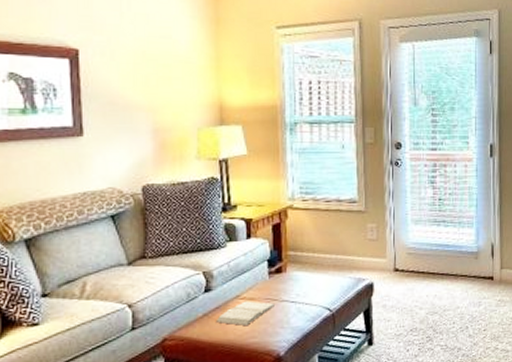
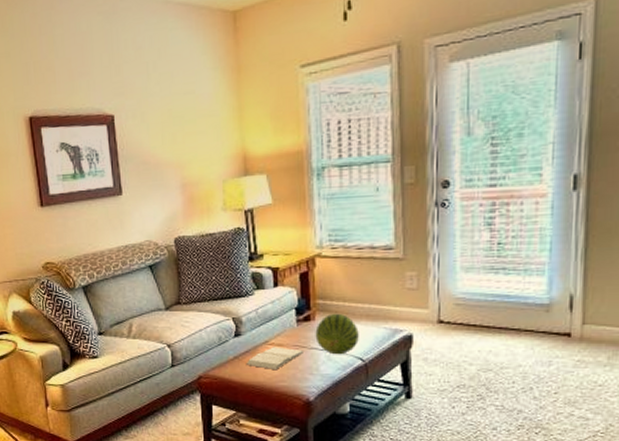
fruit: none [286,264,327,307] -> present [315,313,359,355]

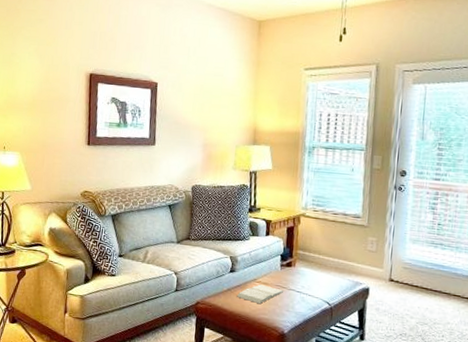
fruit: present [315,313,359,355] -> none [294,263,329,298]

